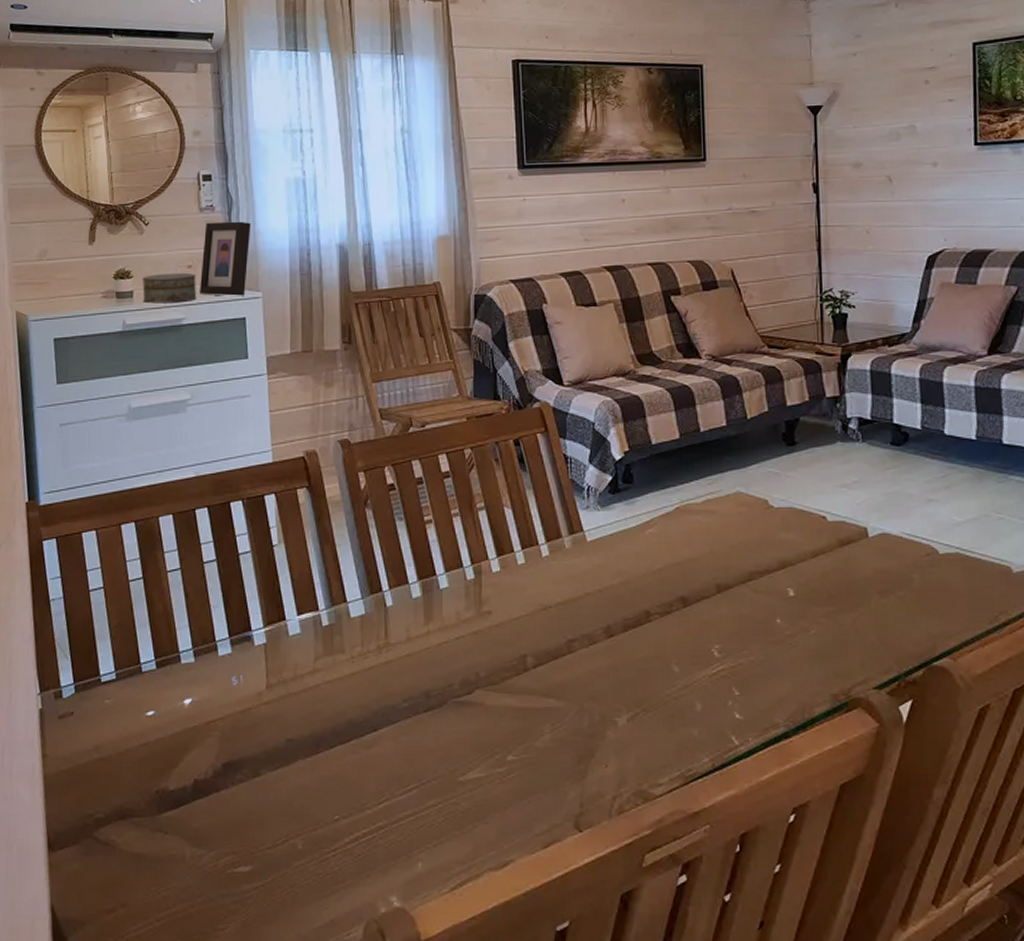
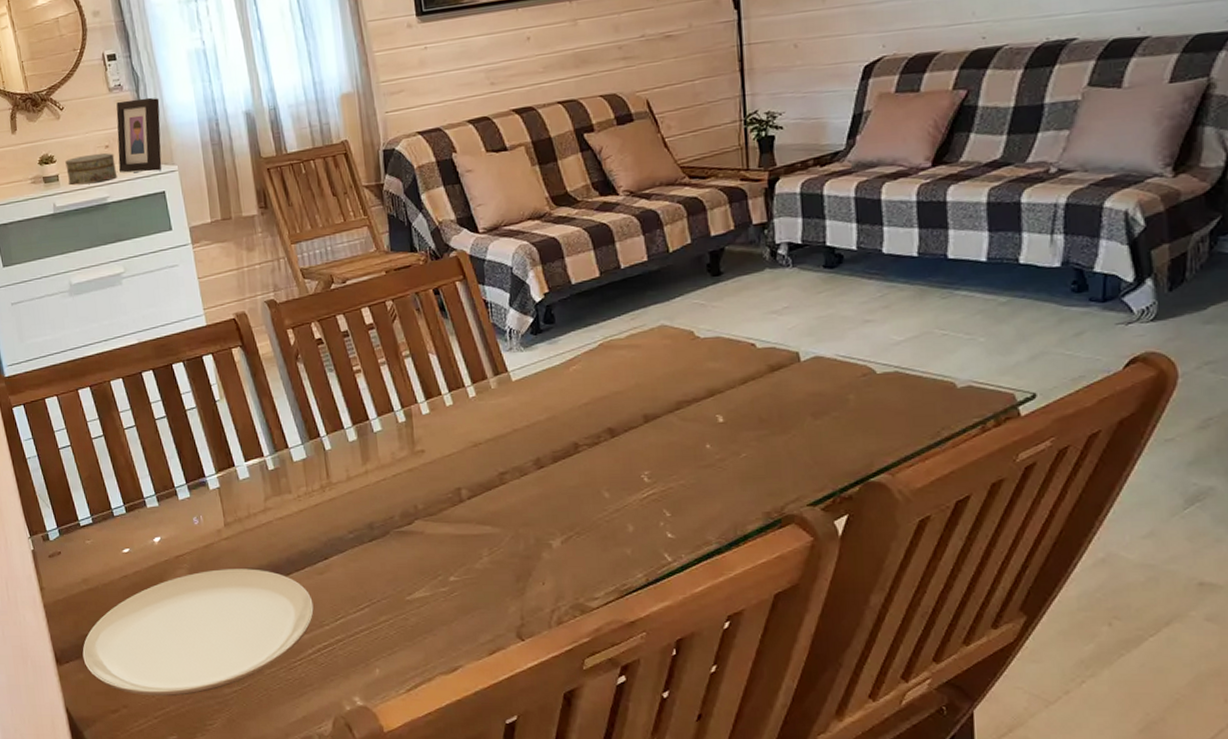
plate: none [81,739,356,893] -> present [82,569,314,697]

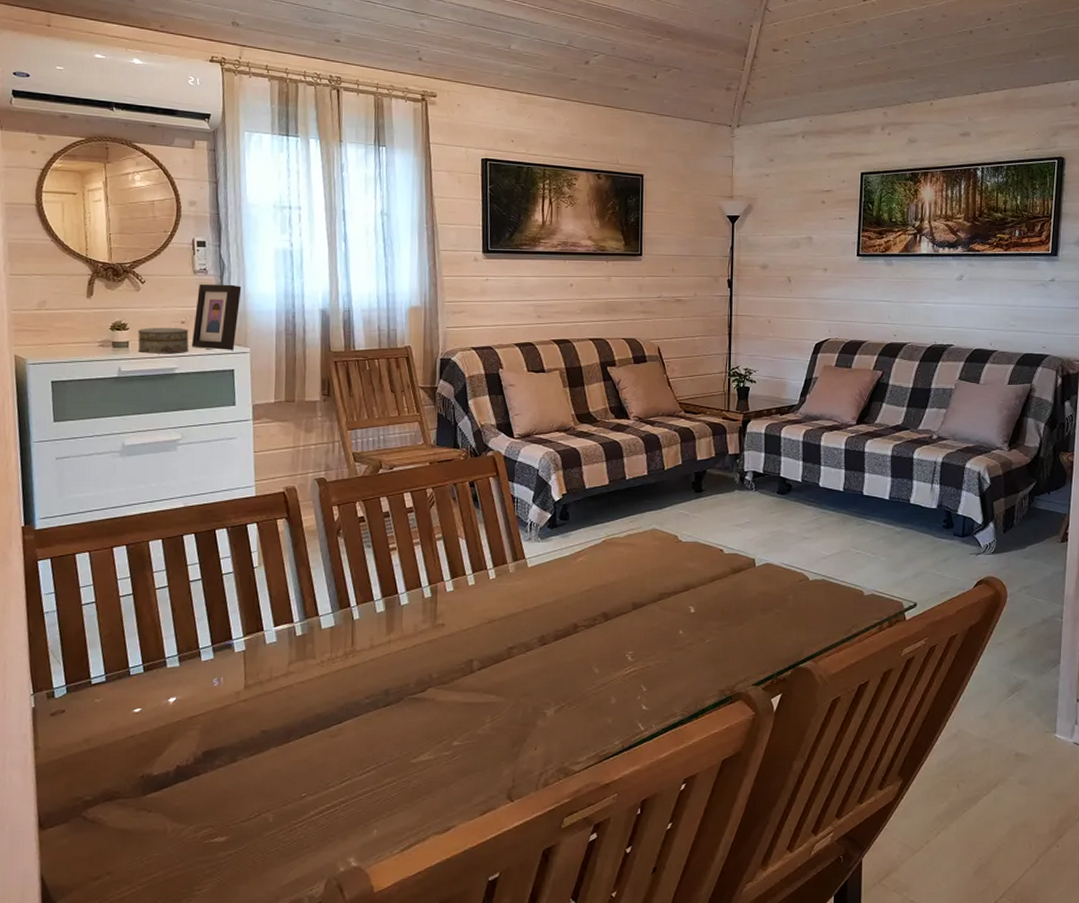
plate: present [82,569,314,697] -> none [70,731,322,862]

